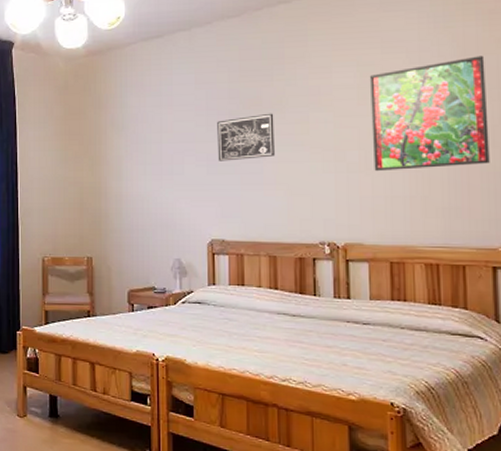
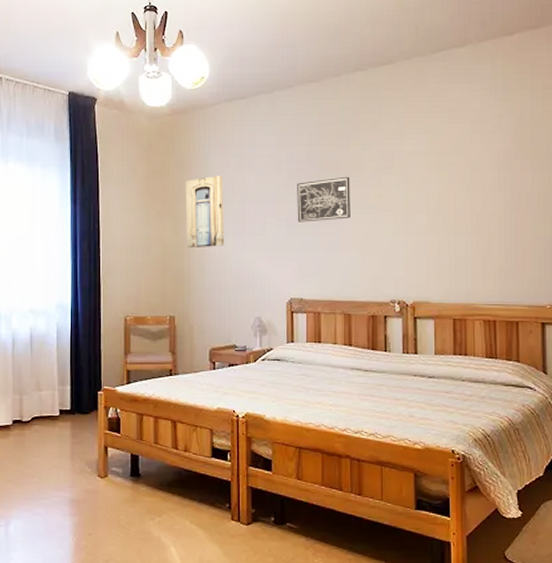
wall art: none [101,114,142,189] -> present [185,175,225,249]
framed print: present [370,55,490,172] -> none [438,127,541,234]

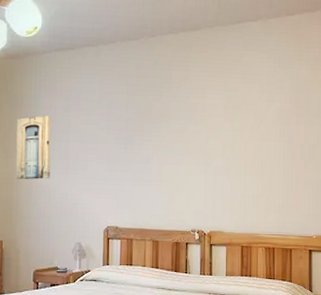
wall art: present [297,176,350,222] -> none [115,122,161,161]

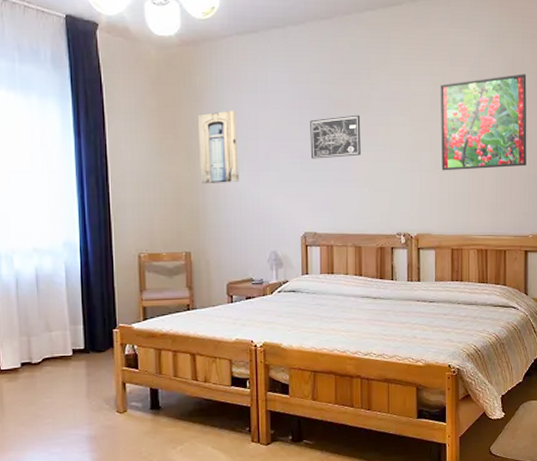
wall art: none [115,122,161,161] -> present [310,114,361,159]
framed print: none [233,91,311,175] -> present [441,74,527,171]

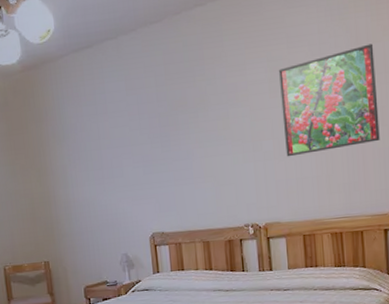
wall art: present [197,110,240,184] -> none [44,124,87,198]
wall art: present [310,114,361,159] -> none [149,112,202,161]

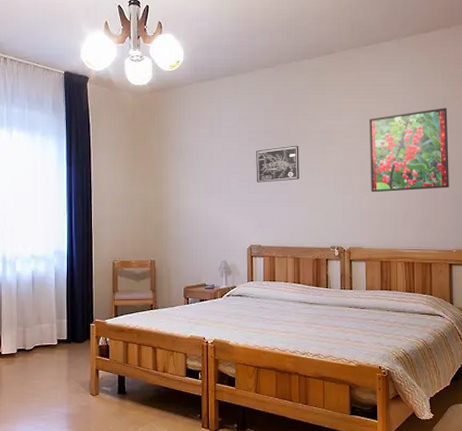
wall art: none [149,112,202,161] -> present [256,145,299,183]

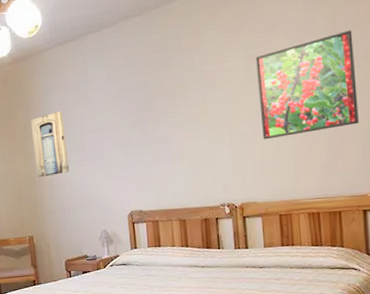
wall art: none [163,143,197,204] -> present [30,111,70,178]
wall art: present [256,145,299,183] -> none [128,98,179,144]

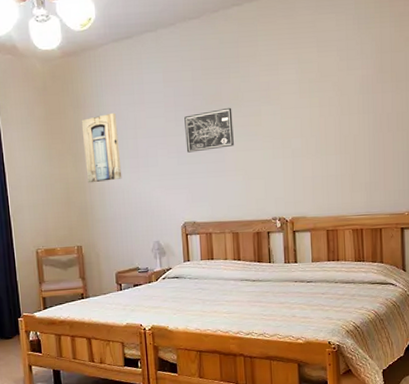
wall art: none [128,98,179,144] -> present [184,107,234,153]
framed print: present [256,30,359,140] -> none [309,53,399,155]

